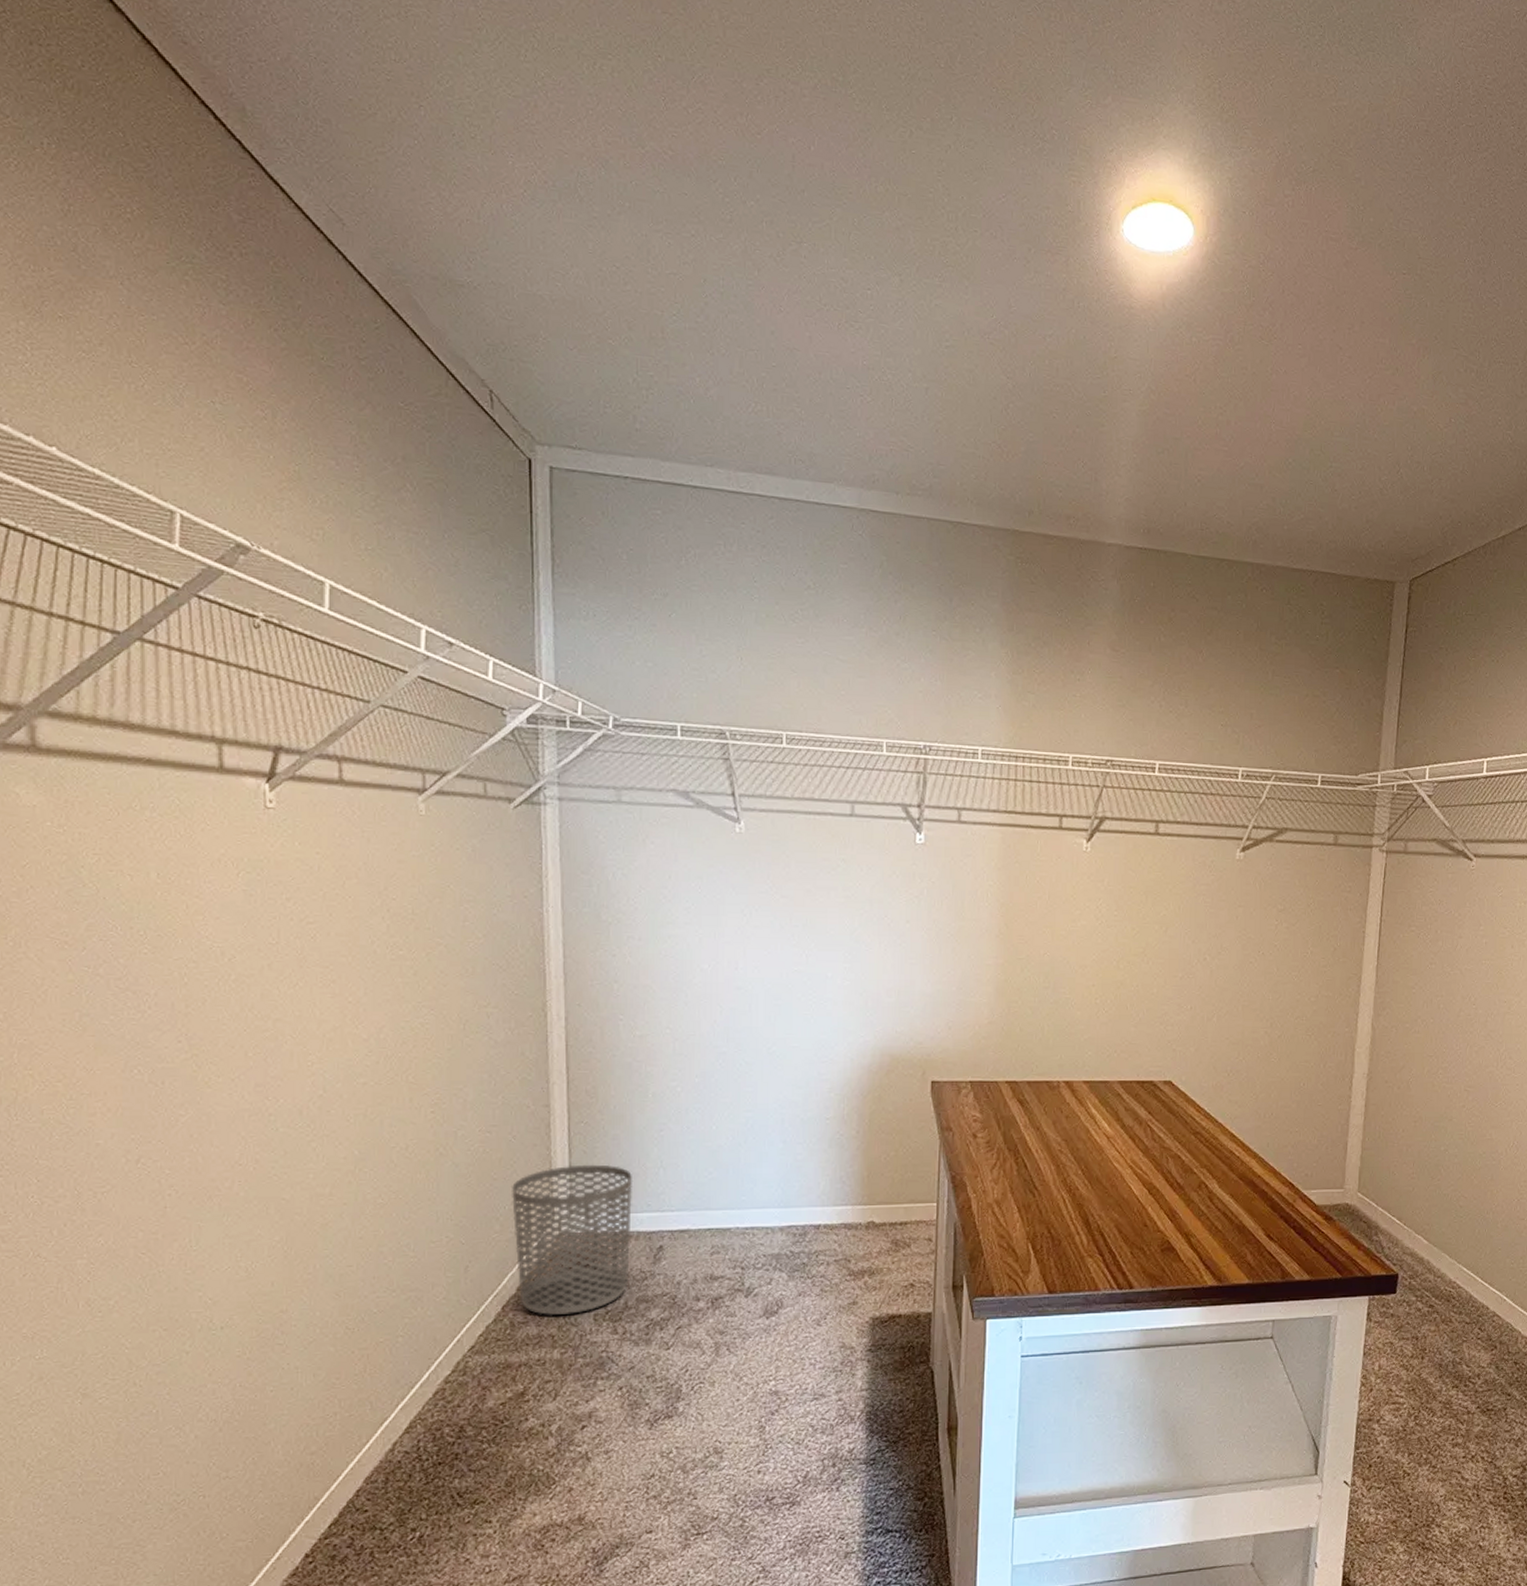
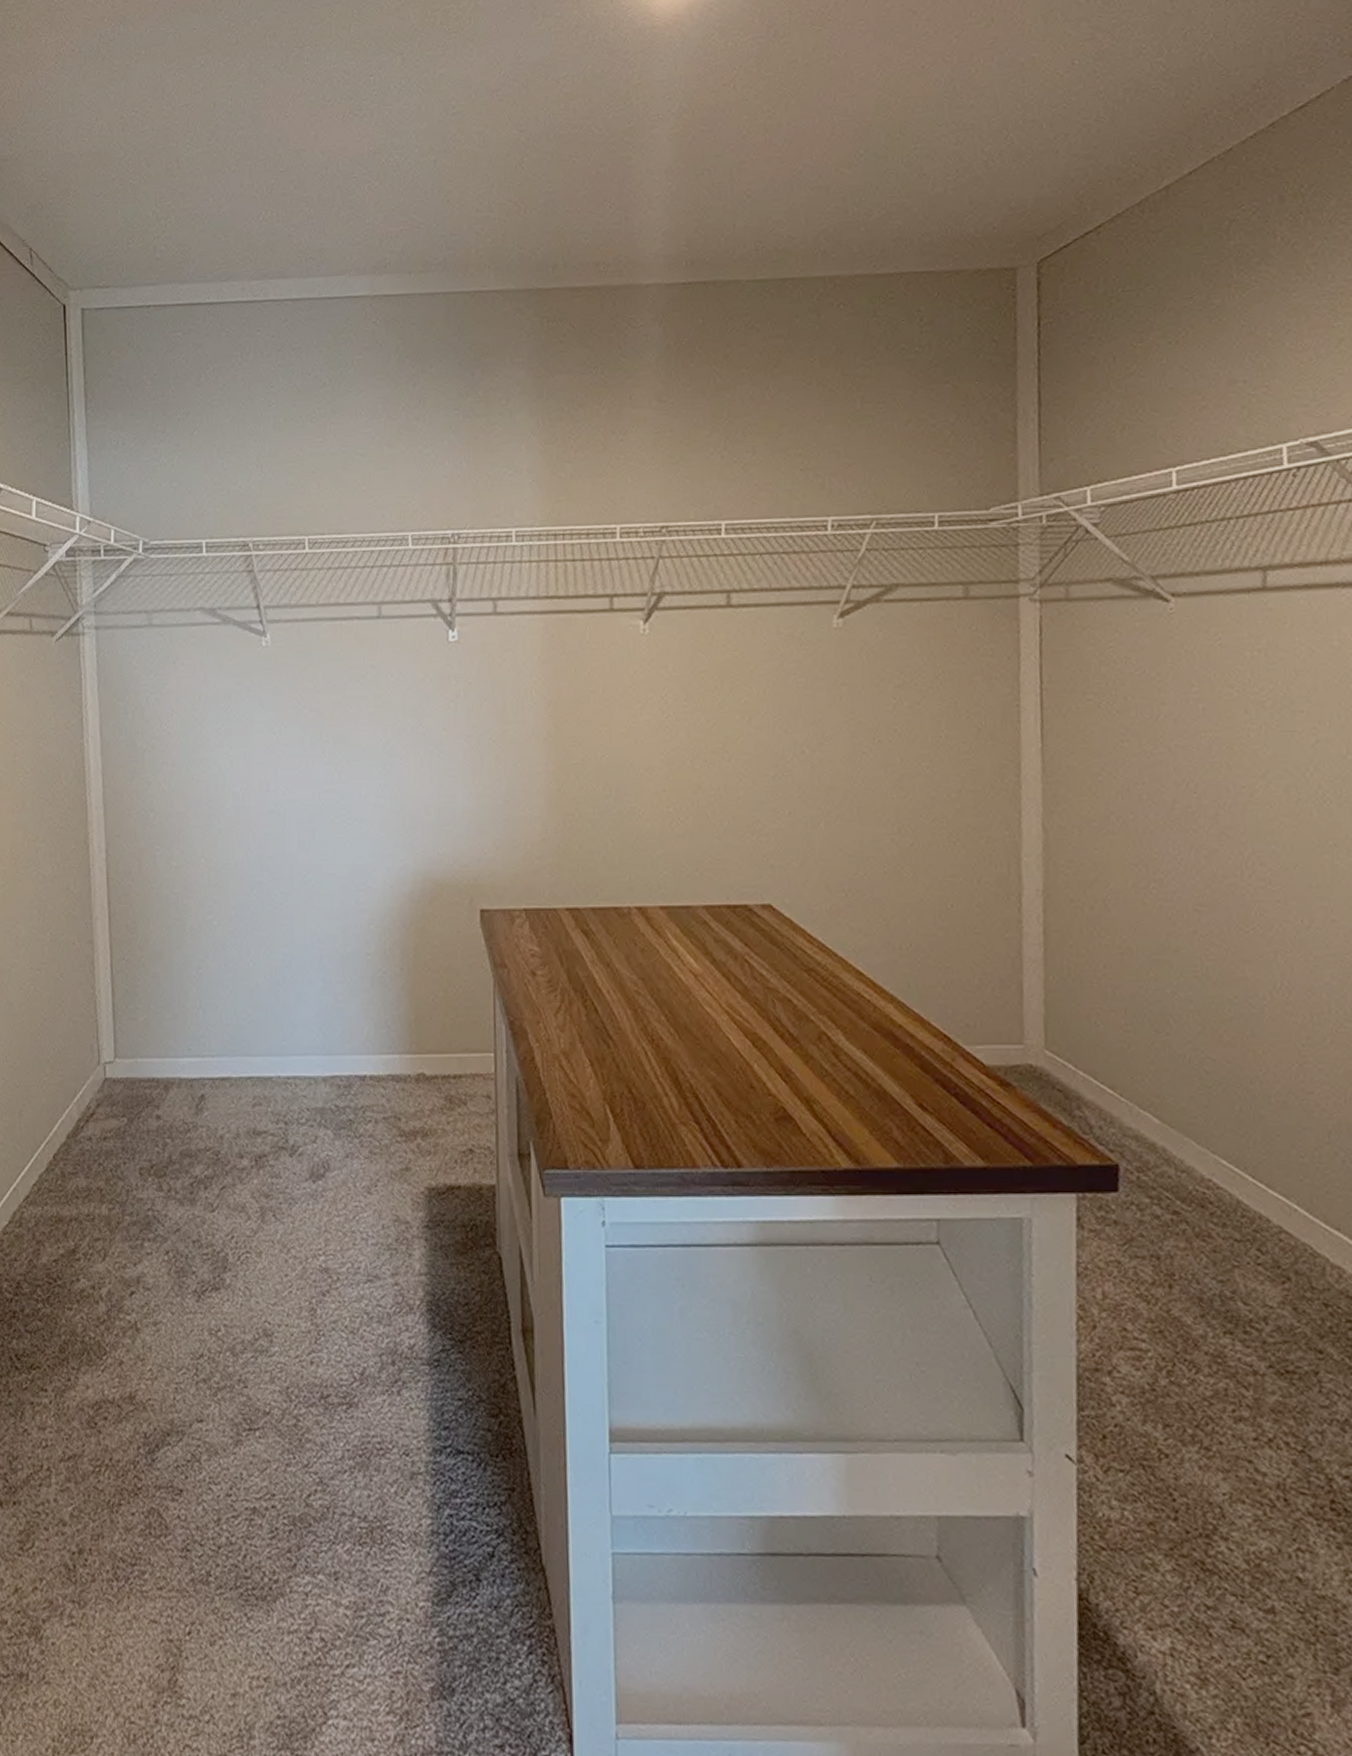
waste bin: present [510,1164,633,1316] -> none [59,1004,174,1168]

